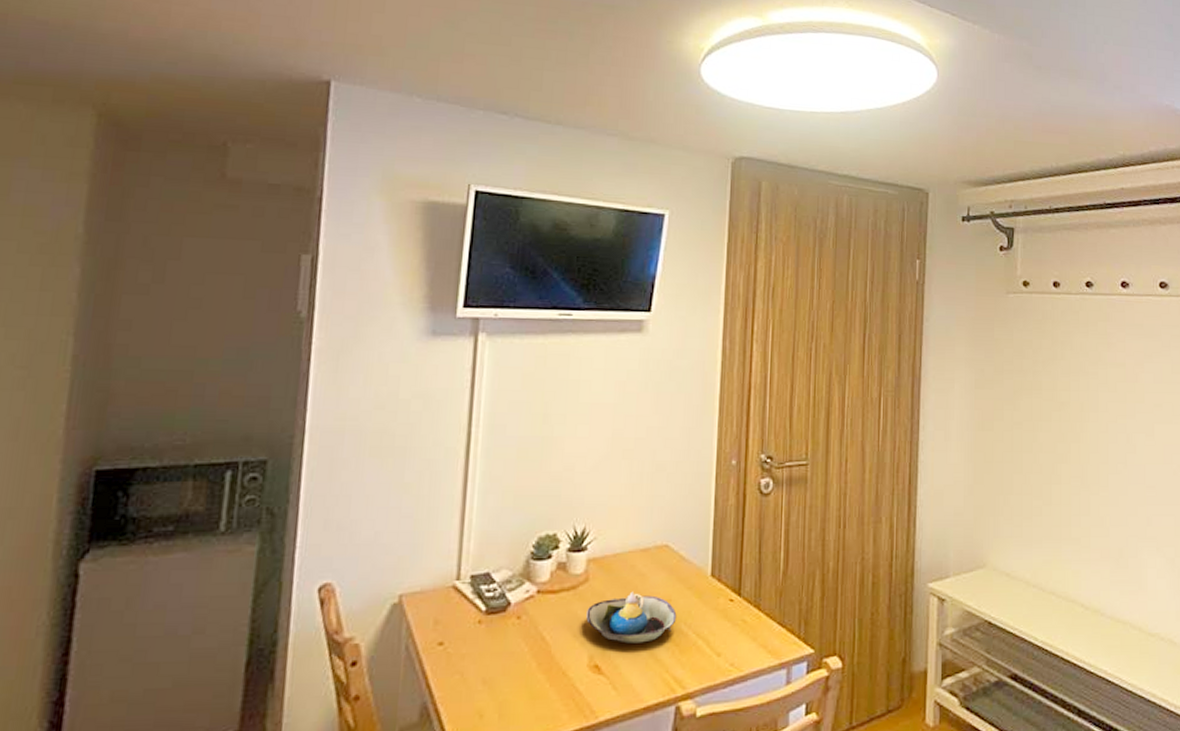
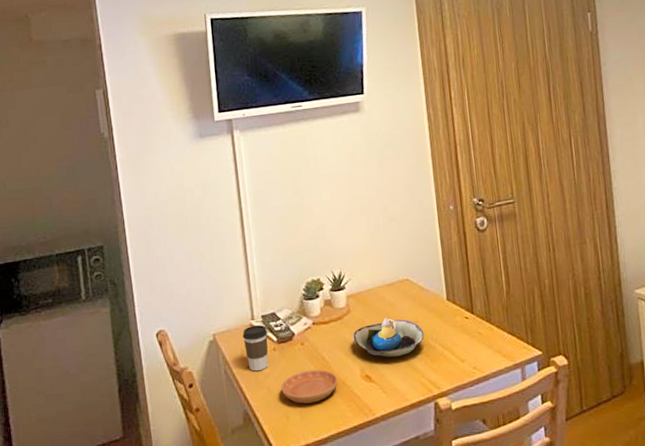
coffee cup: none [439,587,476,650] -> present [242,324,268,372]
saucer: none [479,652,557,698] -> present [281,369,338,404]

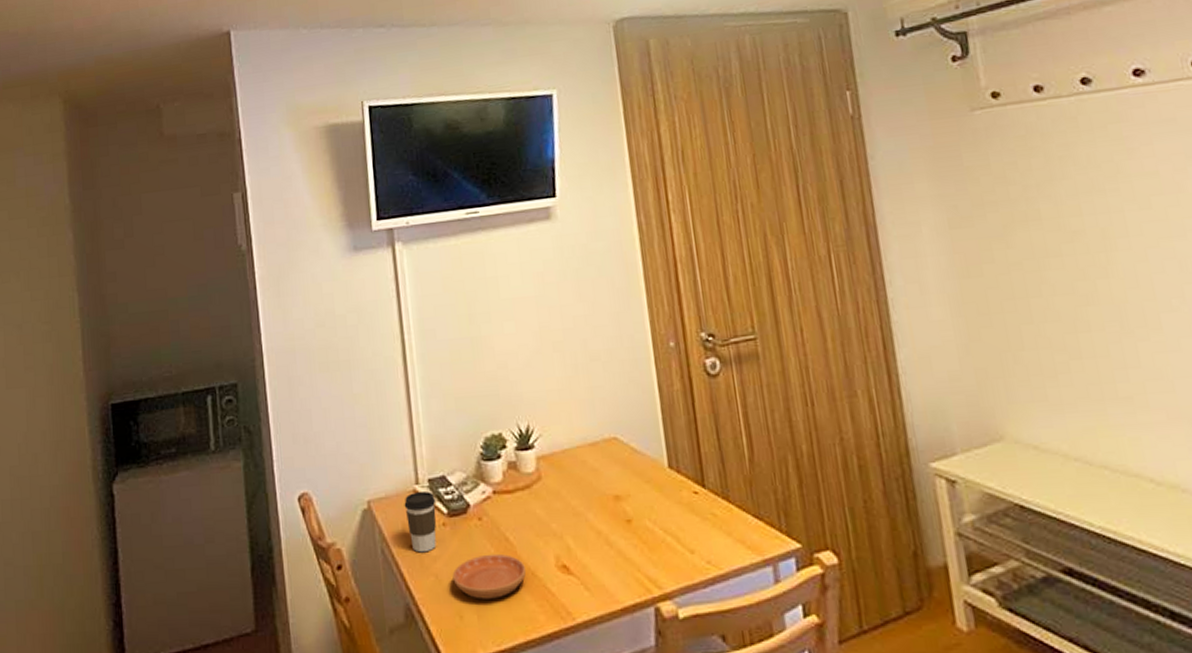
decorative bowl: present [353,317,425,358] -> none [545,488,640,542]

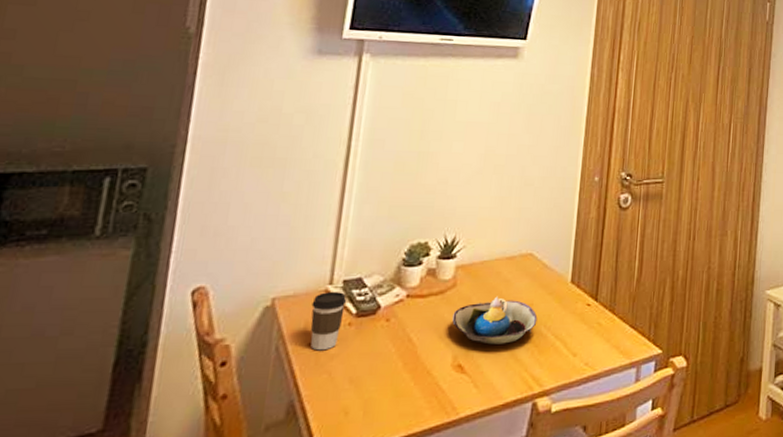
saucer: present [452,553,526,599] -> none [346,353,422,396]
decorative bowl: none [545,488,640,542] -> present [452,296,538,345]

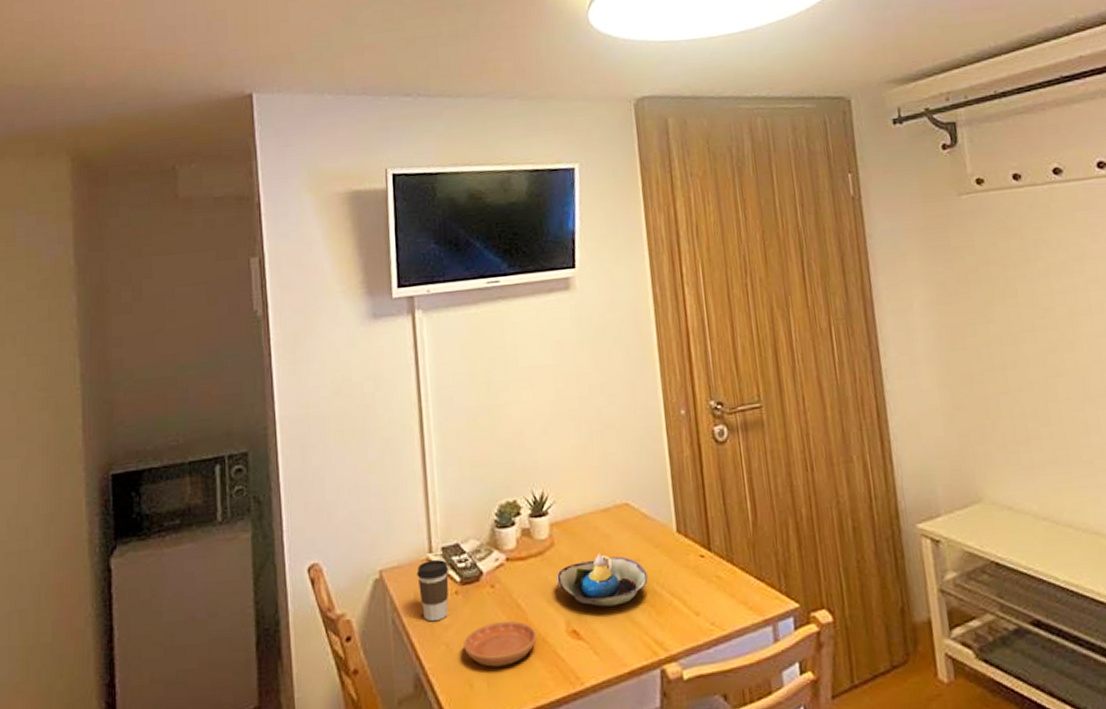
saucer: none [346,353,422,396] -> present [463,620,536,667]

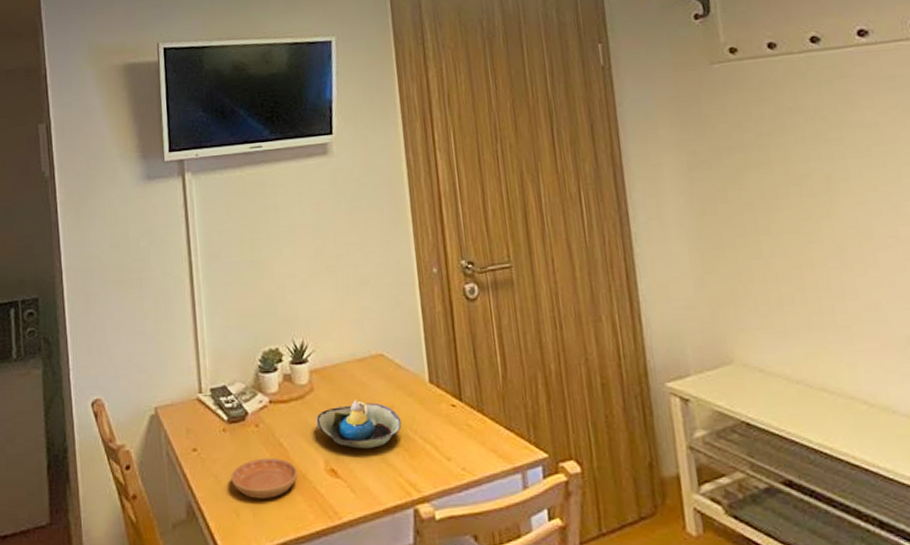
coffee cup: present [416,559,449,622] -> none [188,399,218,456]

